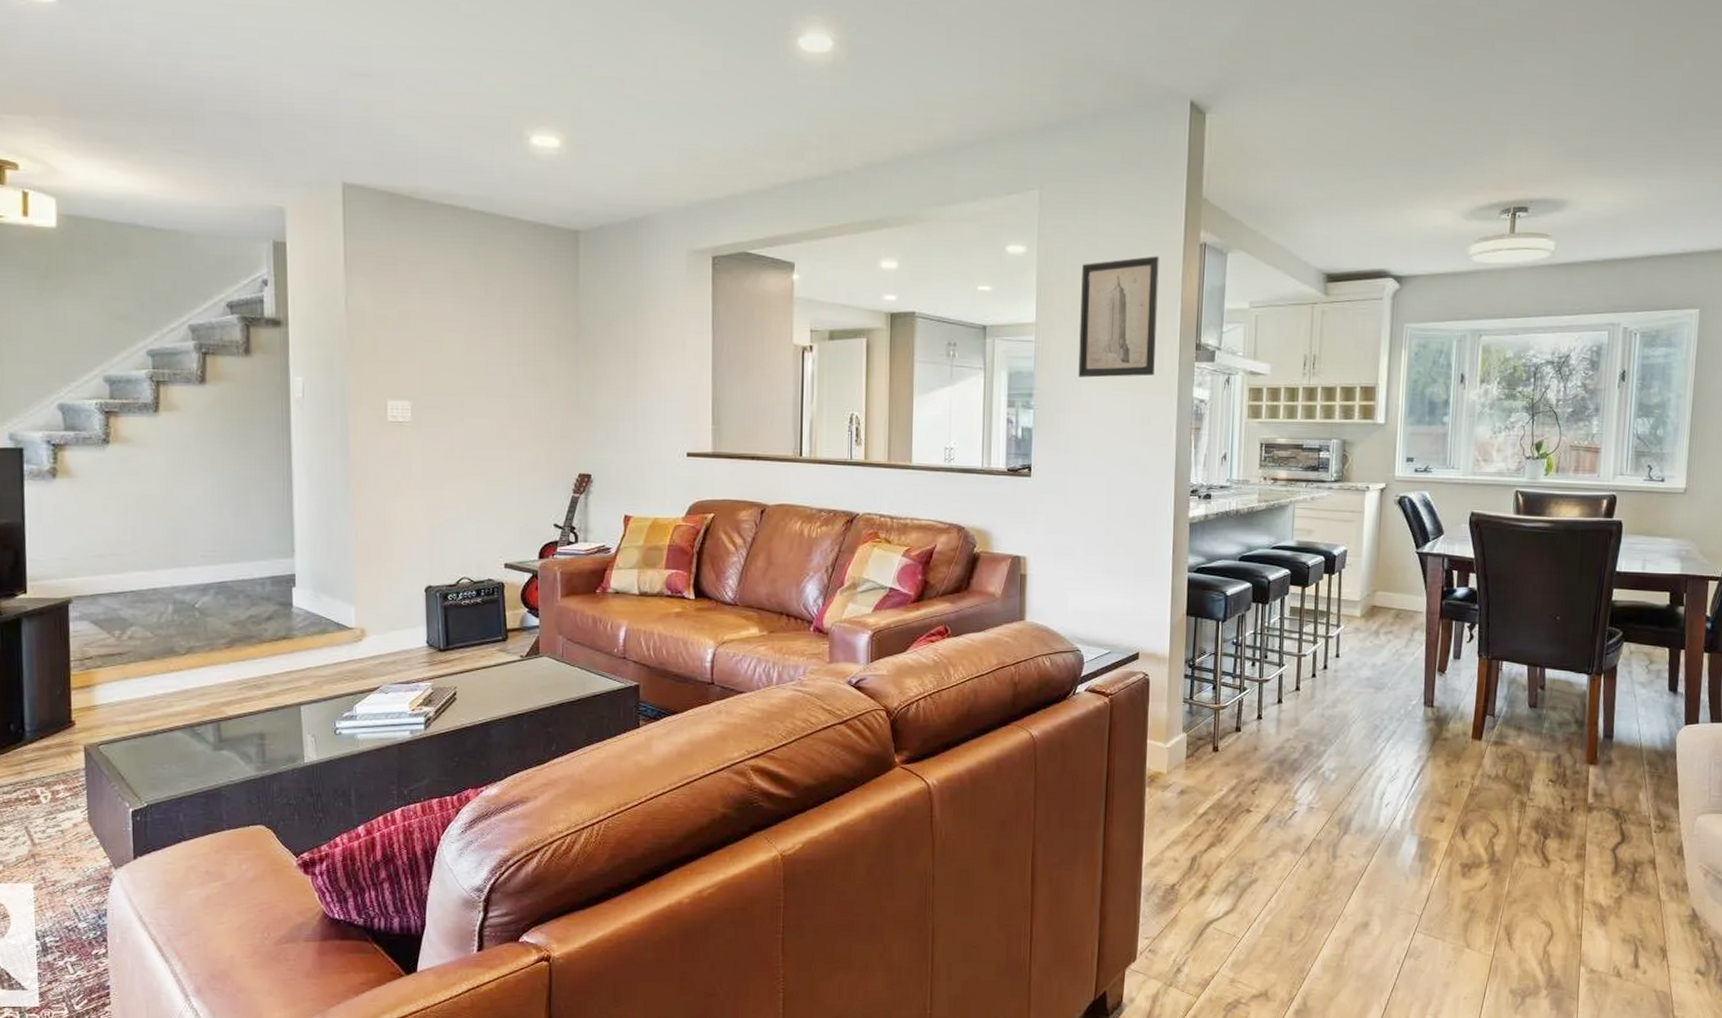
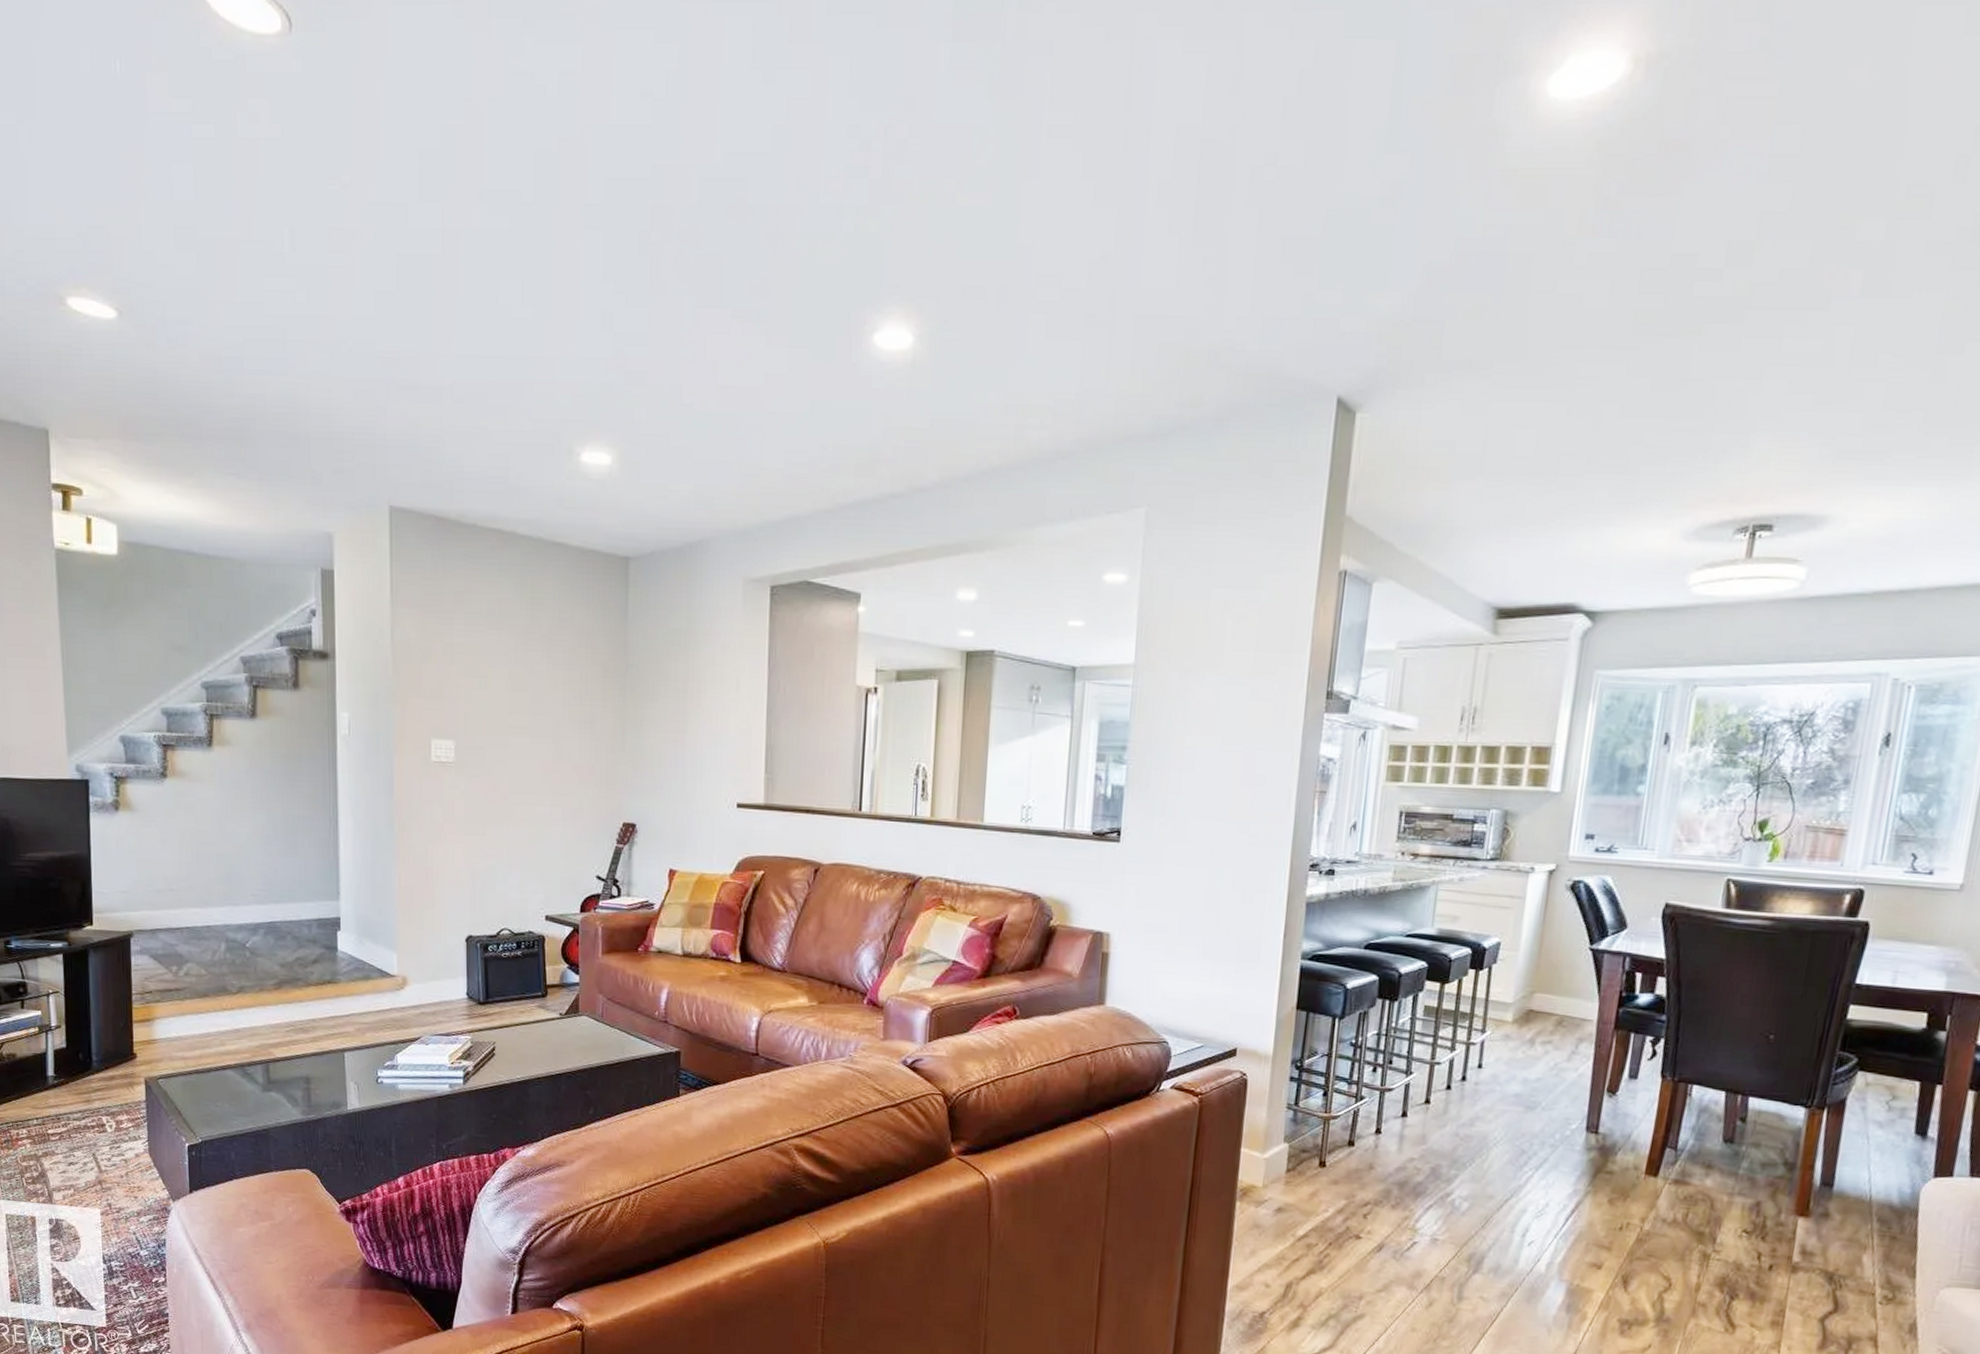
wall art: present [1078,256,1159,378] -> none [1181,586,1288,730]

